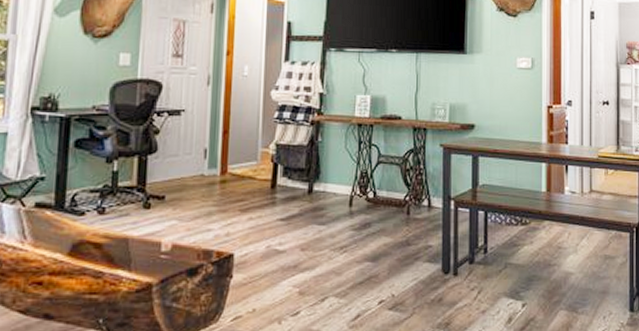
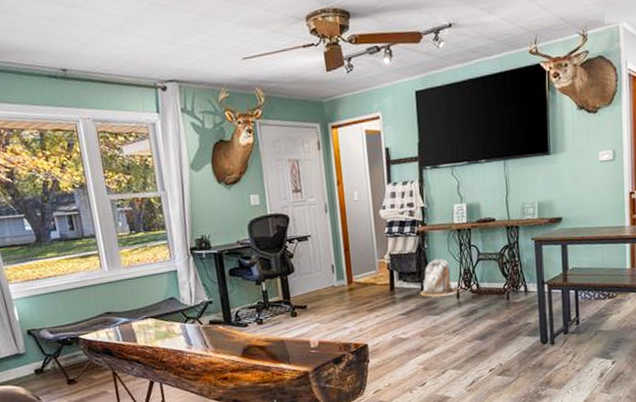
backpack: none [305,156,357,203] -> present [419,258,463,297]

